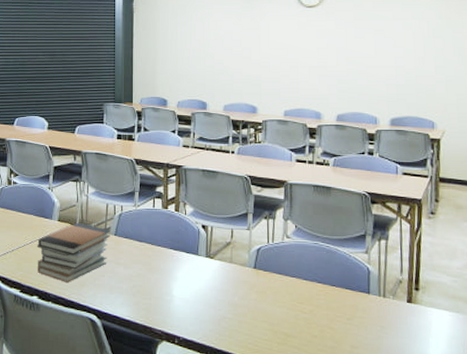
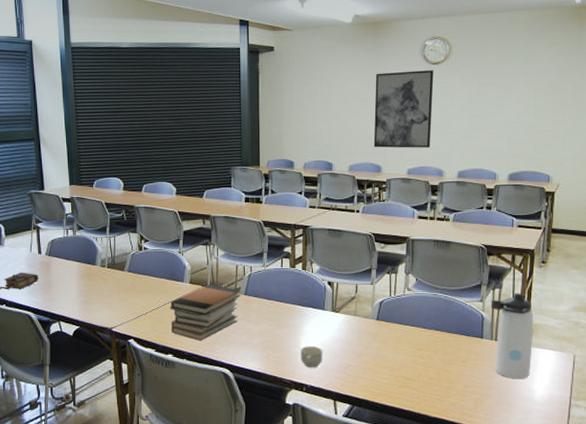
cup: none [173,294,197,319] -> present [301,346,323,368]
wall art: none [248,13,309,90] -> present [373,70,434,148]
thermos bottle: none [377,246,425,342] -> present [491,293,534,379]

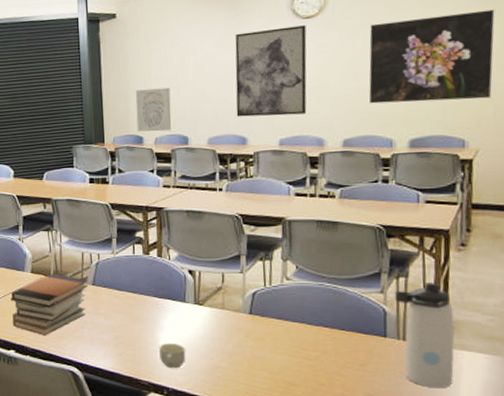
wall art: none [288,118,319,158] -> present [135,87,172,132]
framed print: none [479,68,578,143] -> present [368,9,495,104]

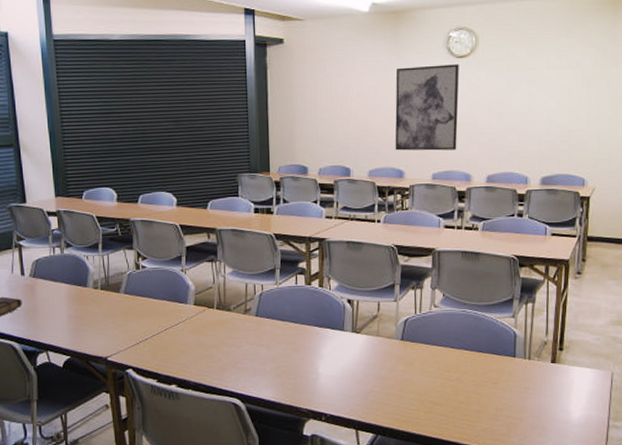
book stack: present [11,274,88,335] -> none [172,306,252,368]
wall art: present [135,87,172,132] -> none [301,118,335,162]
cup: present [159,343,186,369] -> none [319,371,343,395]
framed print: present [368,9,495,104] -> none [509,61,613,143]
thermos bottle: present [394,283,455,389] -> none [523,307,569,401]

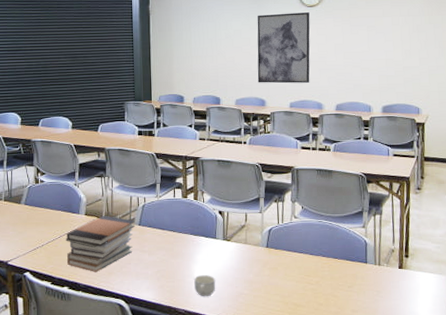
book stack: none [172,306,252,368] -> present [66,216,135,272]
cup: none [319,371,343,395] -> present [194,275,216,297]

